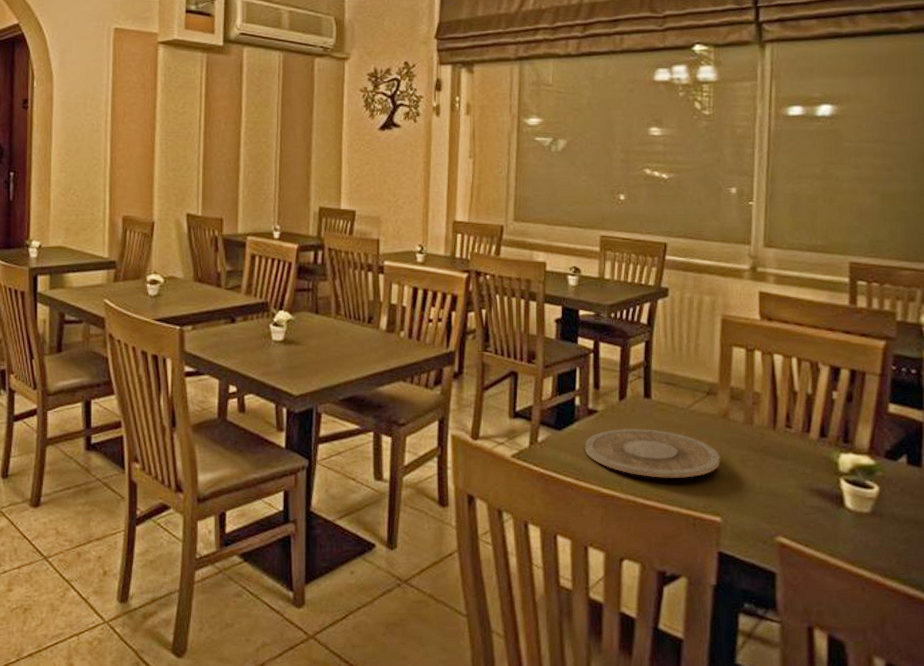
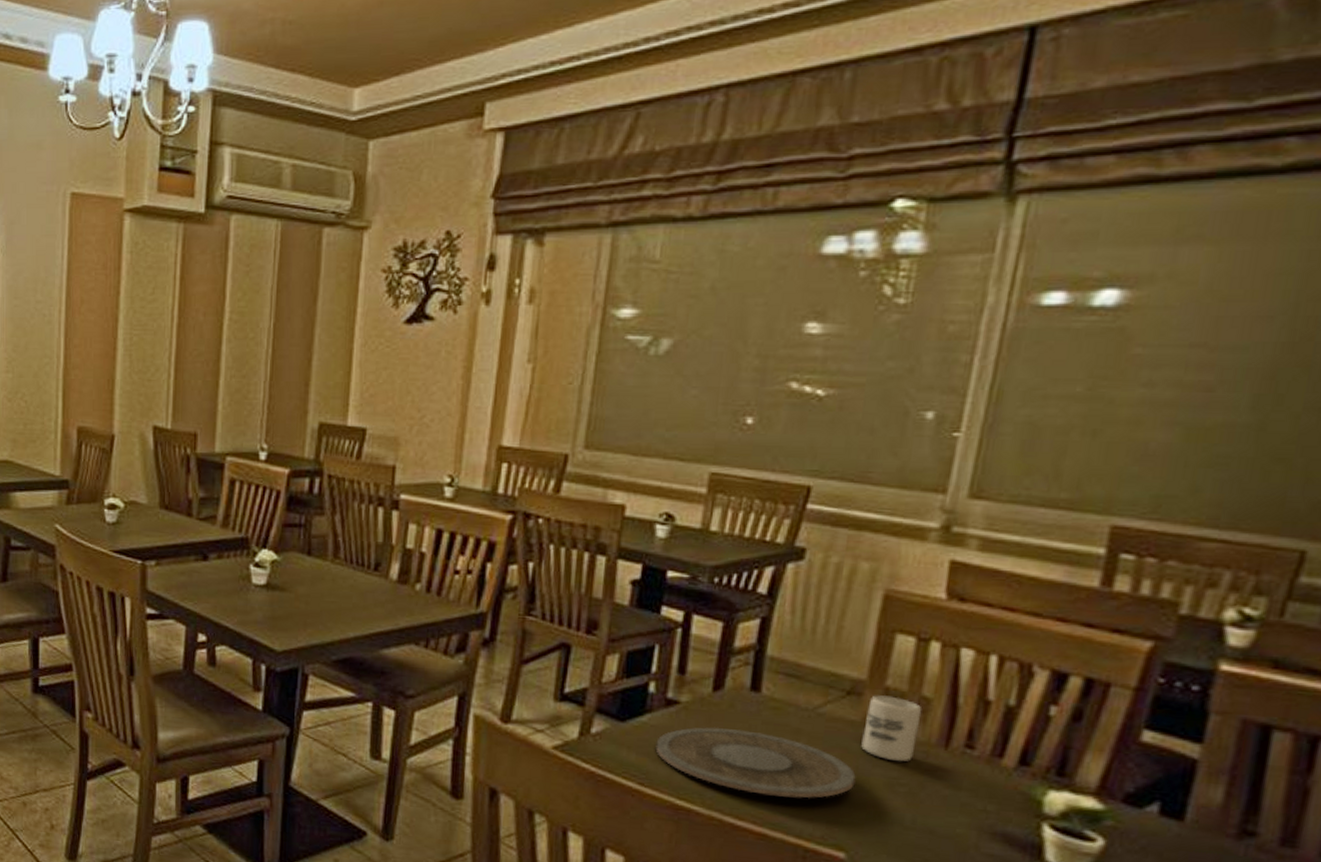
cup: none [721,393,756,443] -> present [861,695,922,762]

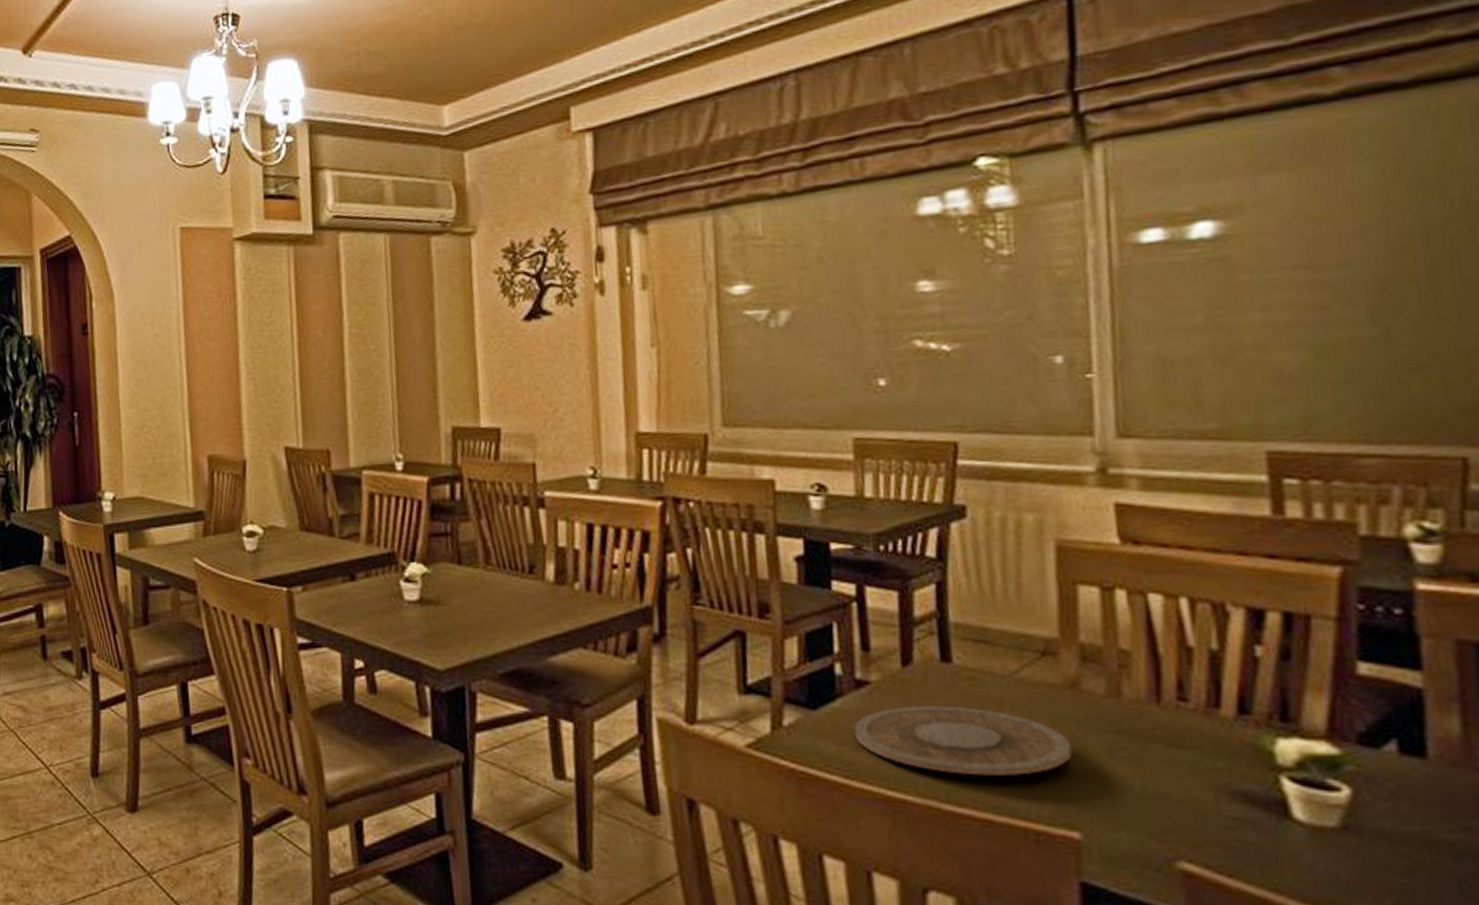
cup: present [861,695,922,762] -> none [1066,652,1126,724]

